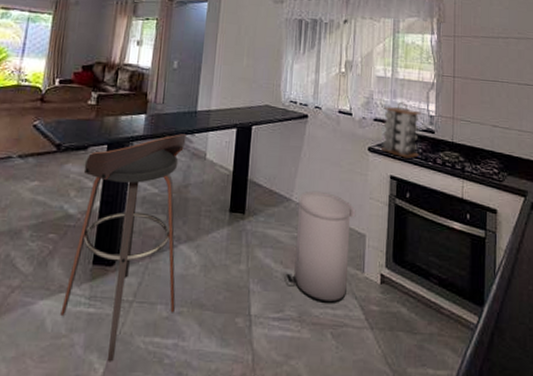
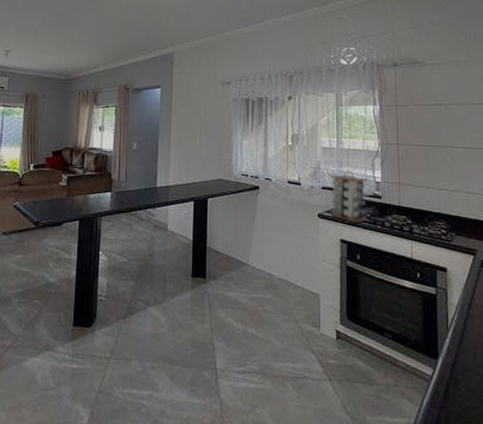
bar stool: present [60,134,186,362] -> none [48,208,148,411]
pedal bin: present [283,190,356,304] -> none [244,255,310,359]

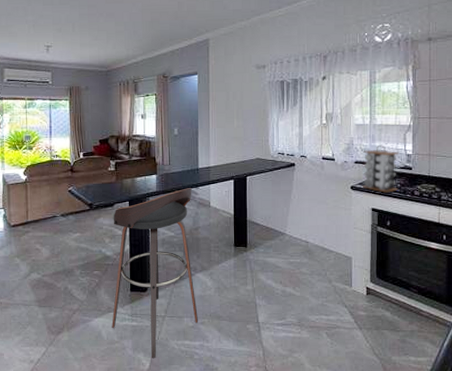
bar stool: none [48,208,148,411] -> present [112,188,198,359]

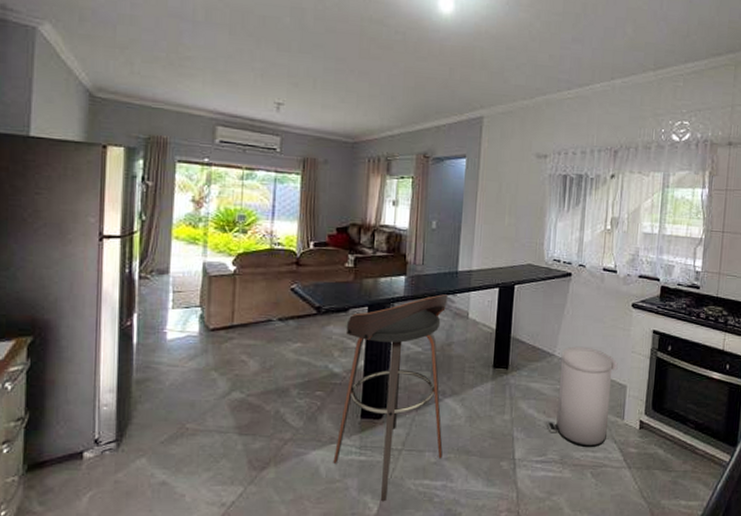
pedal bin: none [283,225,343,312] -> present [546,346,618,448]
spice rack: present [362,144,400,193] -> none [644,258,688,314]

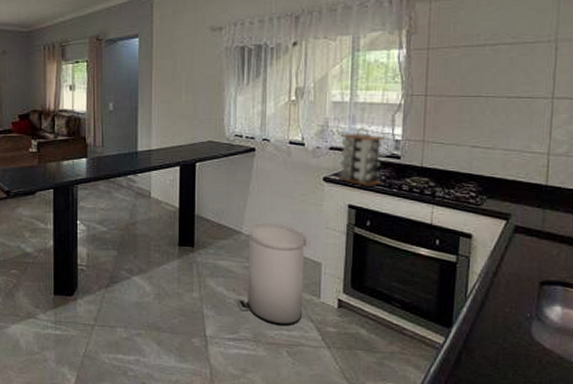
bar stool: present [333,294,448,502] -> none [31,175,133,374]
spice rack: none [644,258,688,314] -> present [337,127,386,186]

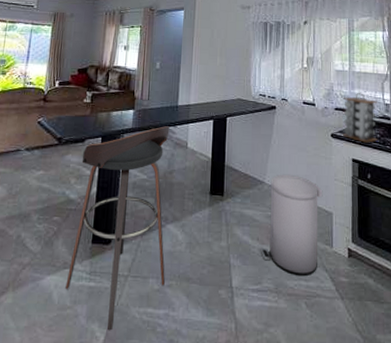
bar stool: none [31,175,133,374] -> present [65,126,170,331]

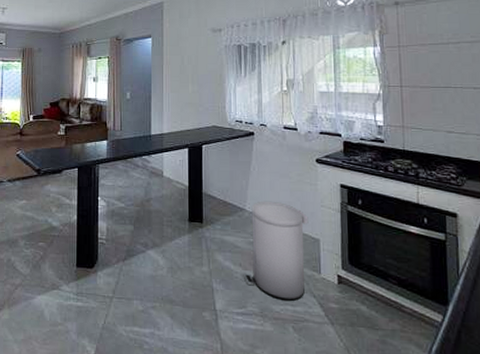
bar stool: present [65,126,170,331] -> none [55,155,149,346]
spice rack: present [342,92,378,143] -> none [328,114,370,168]

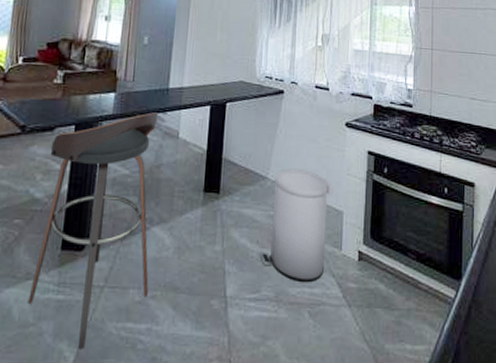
bar stool: none [55,155,149,346] -> present [28,112,158,350]

